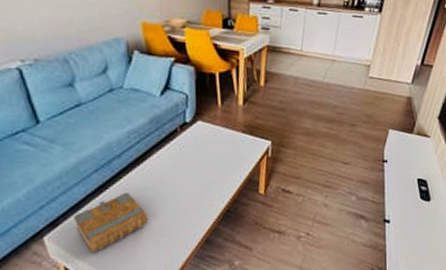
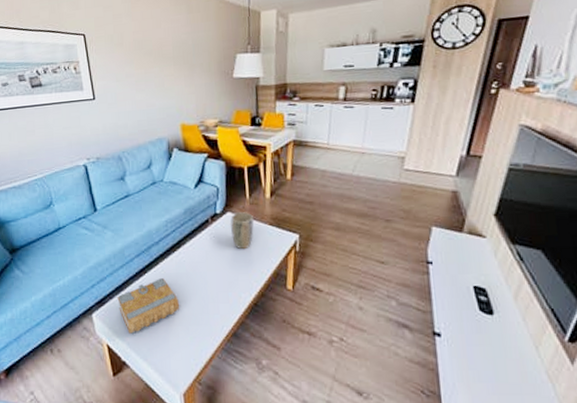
plant pot: none [201,120,226,159] -> present [230,212,254,250]

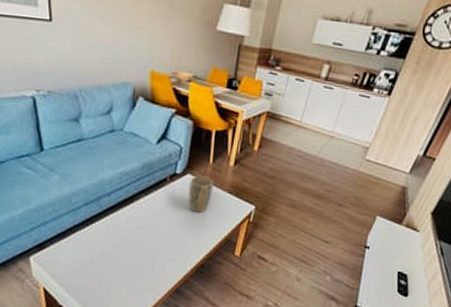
book: present [117,277,180,334] -> none [59,229,126,280]

